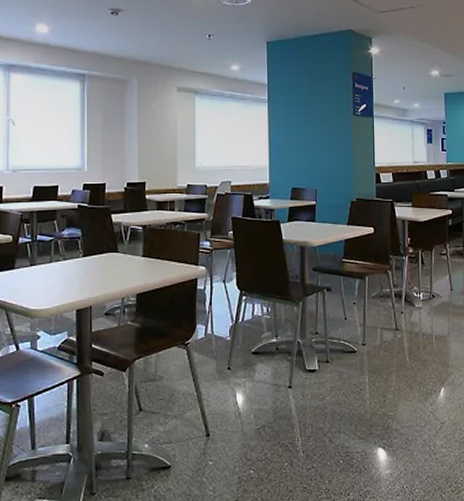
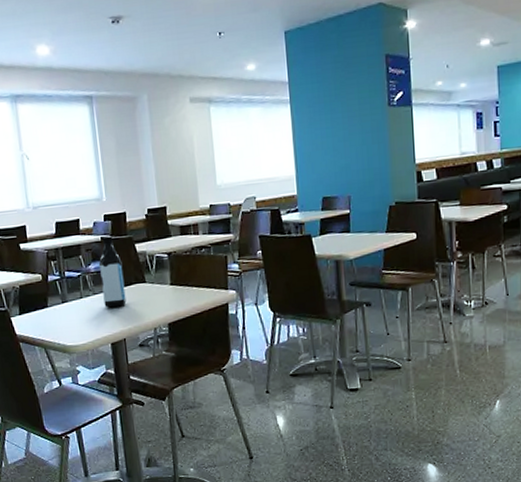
water bottle: none [72,205,97,274] -> present [98,236,127,308]

